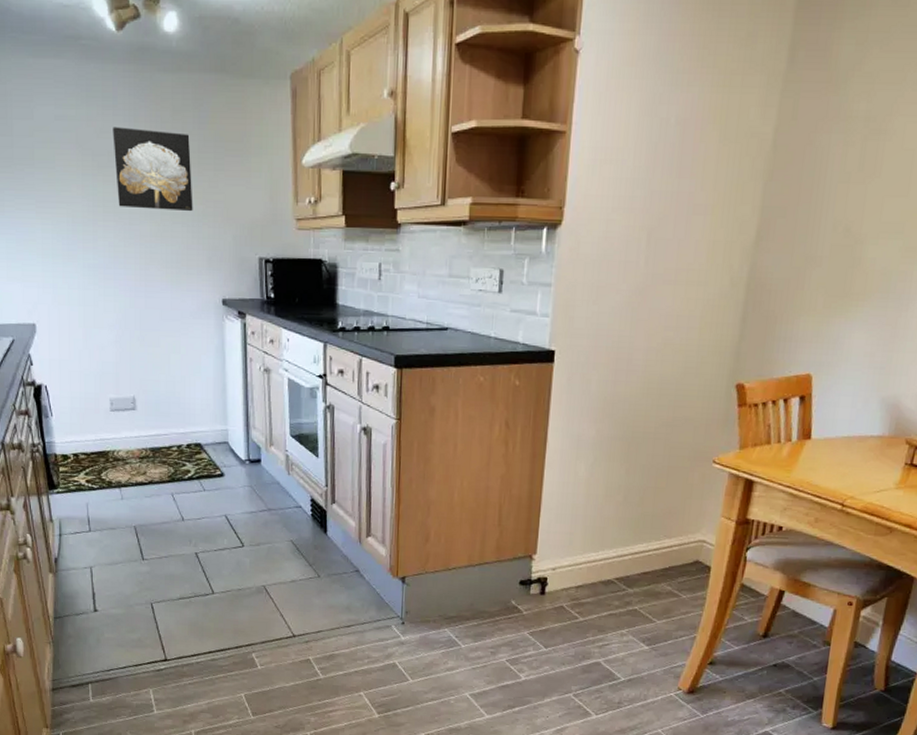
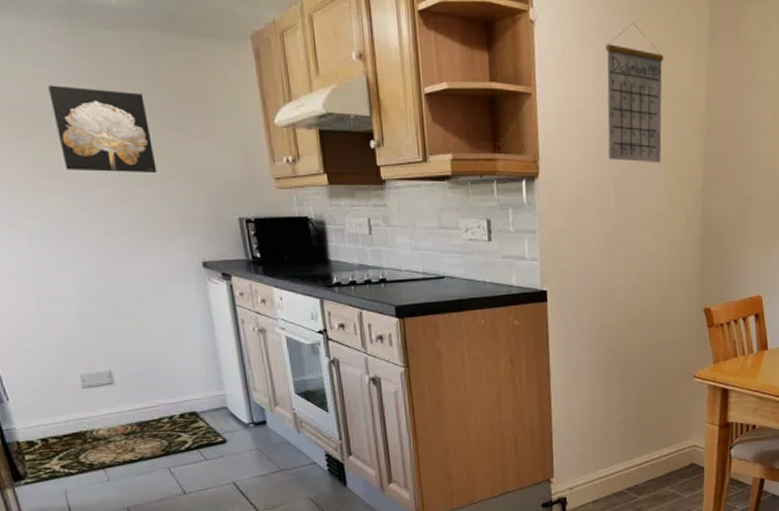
calendar: none [644,48,727,213] -> present [606,22,664,164]

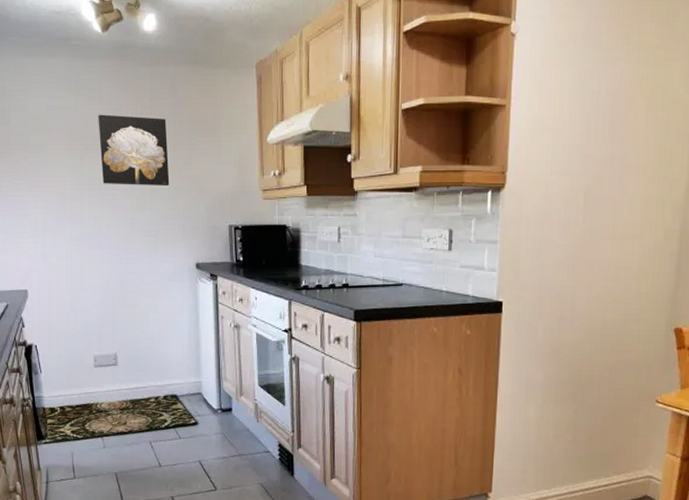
calendar: present [606,22,664,164] -> none [580,28,652,173]

